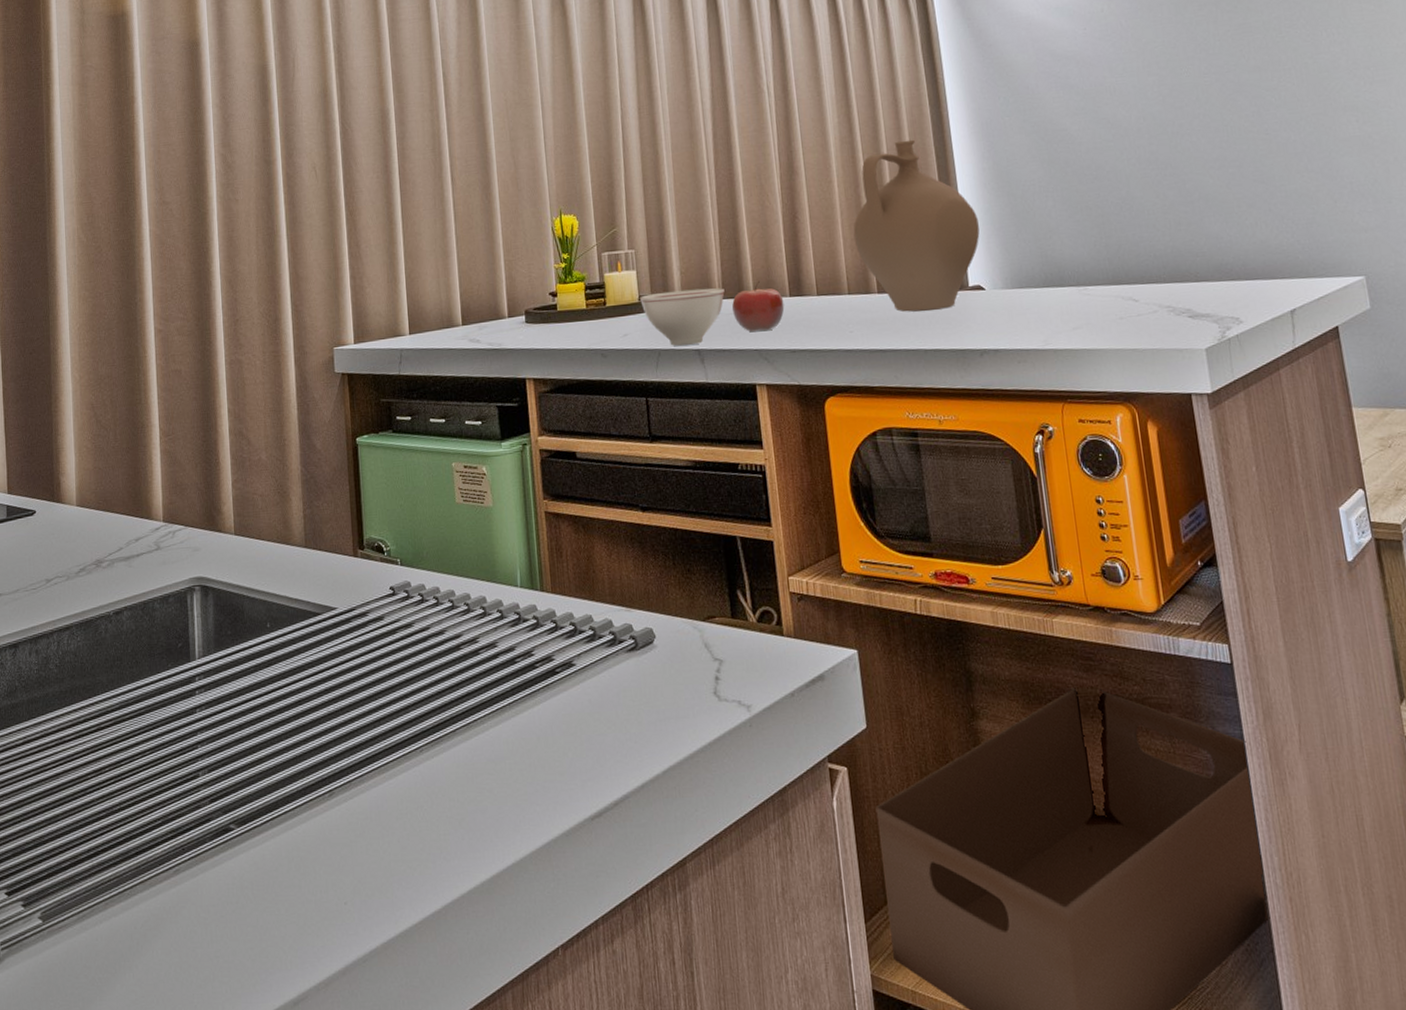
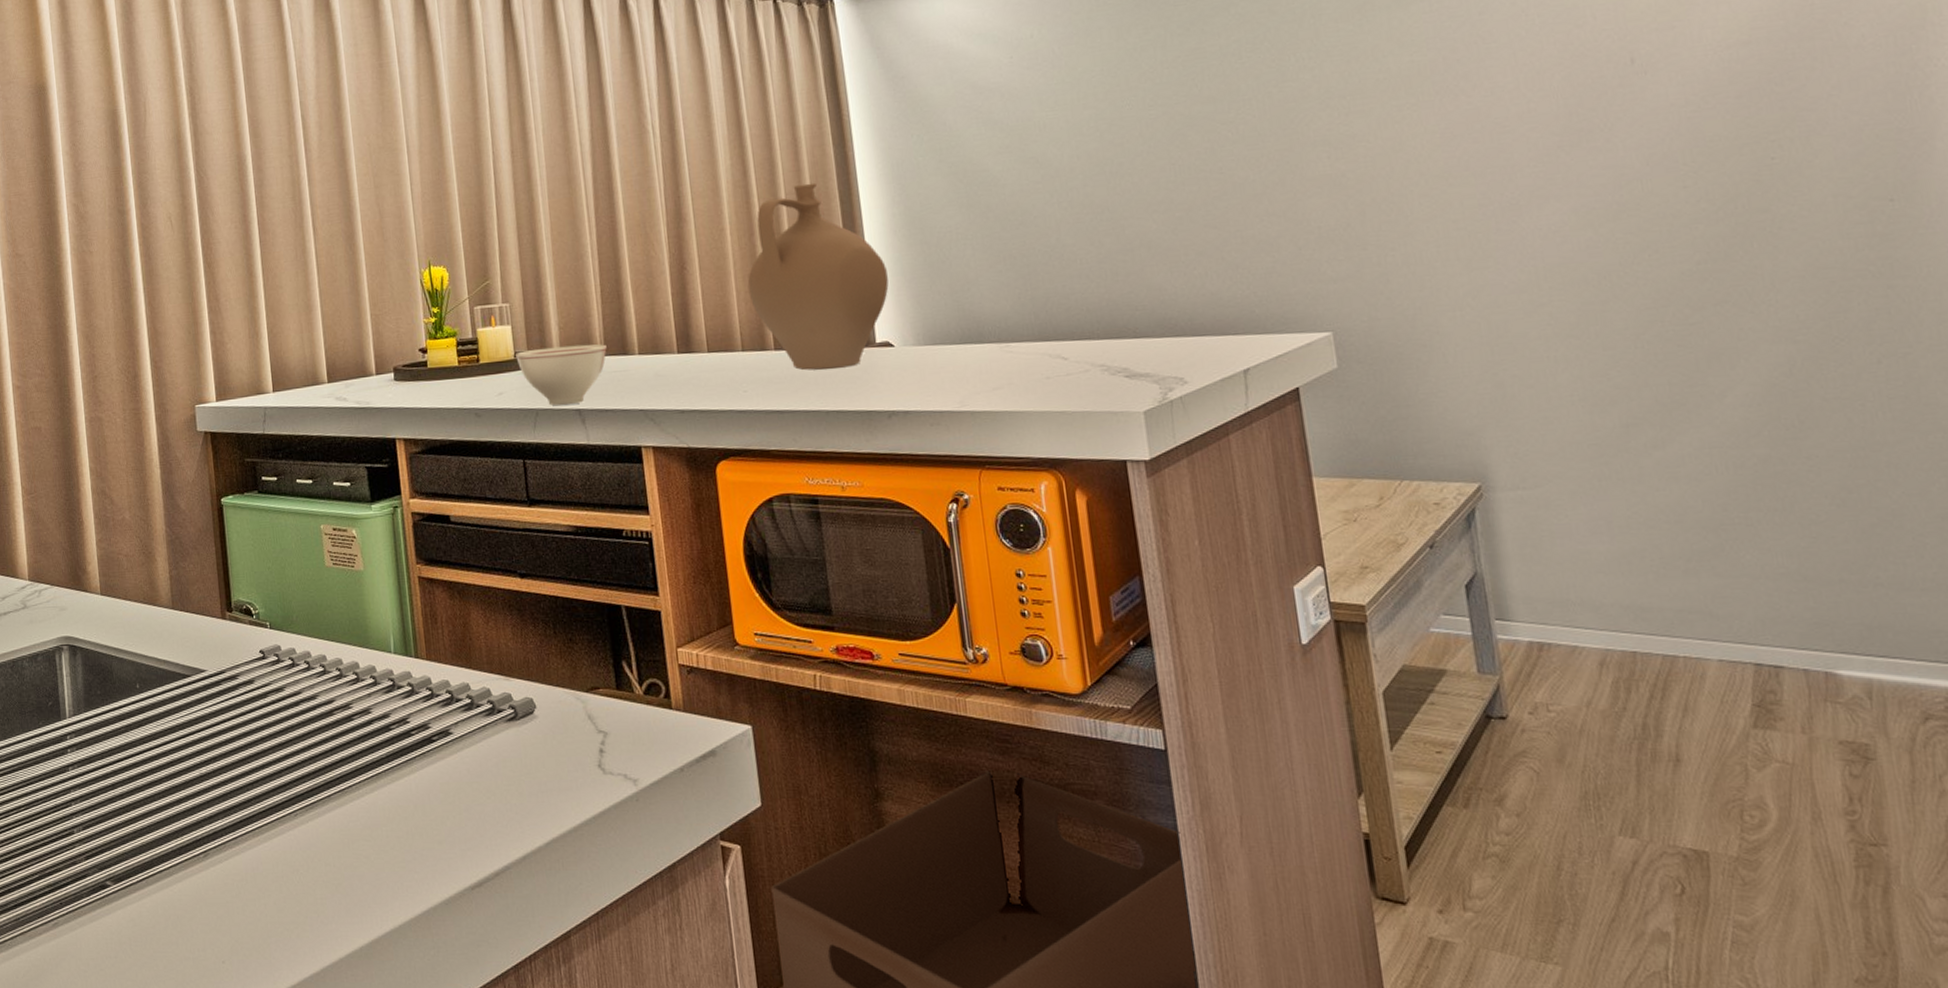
fruit: present [731,280,785,333] -> none [614,336,672,392]

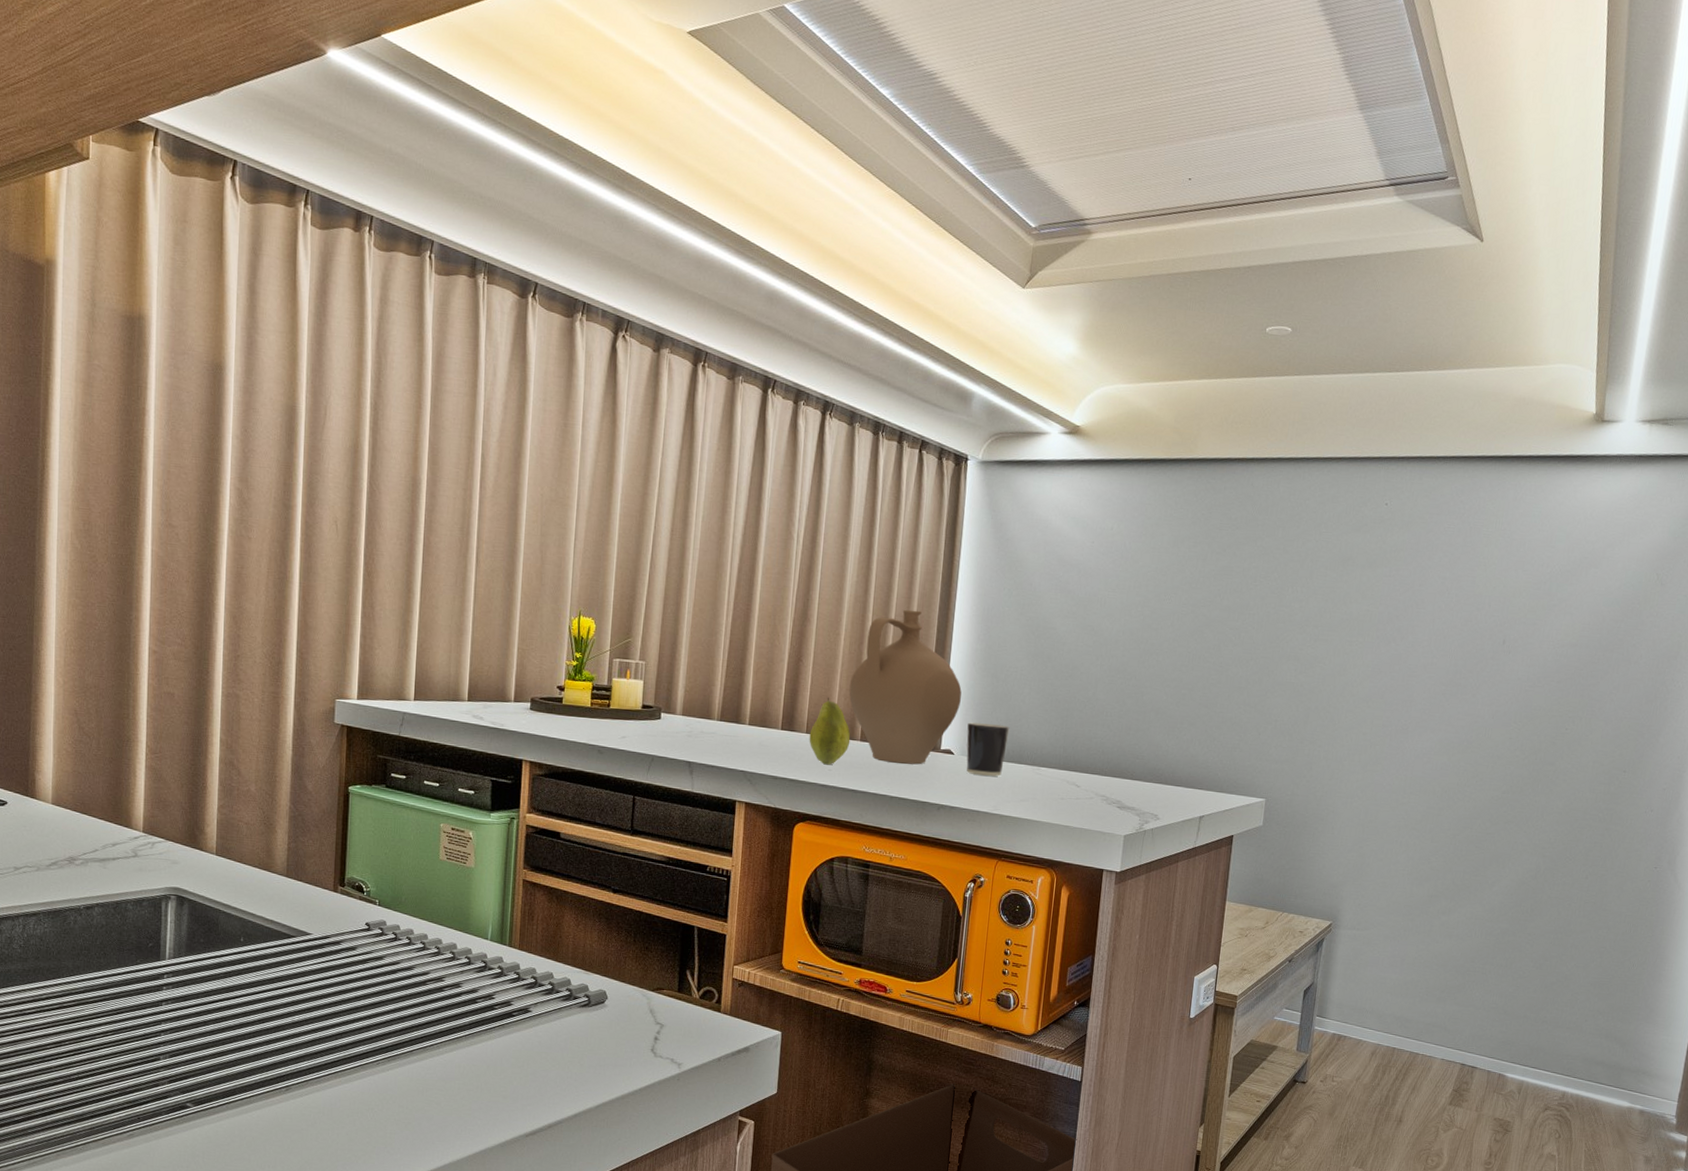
bowl: present [514,344,607,406] -> none [642,704,723,757]
fruit: none [712,306,763,386] -> present [809,698,851,765]
mug: none [903,299,961,367] -> present [966,722,1010,777]

